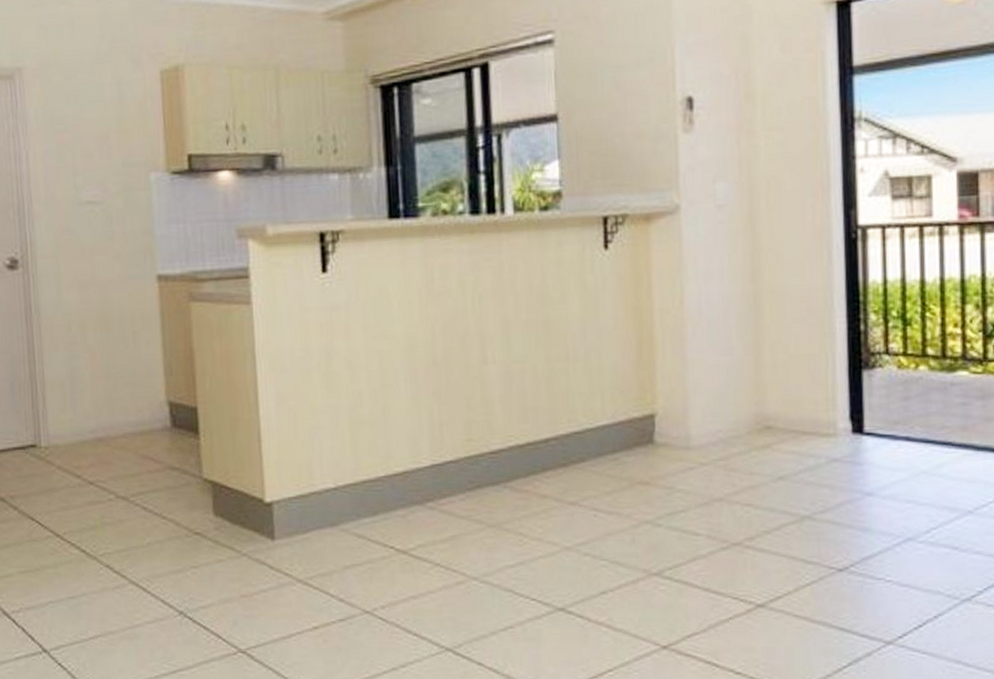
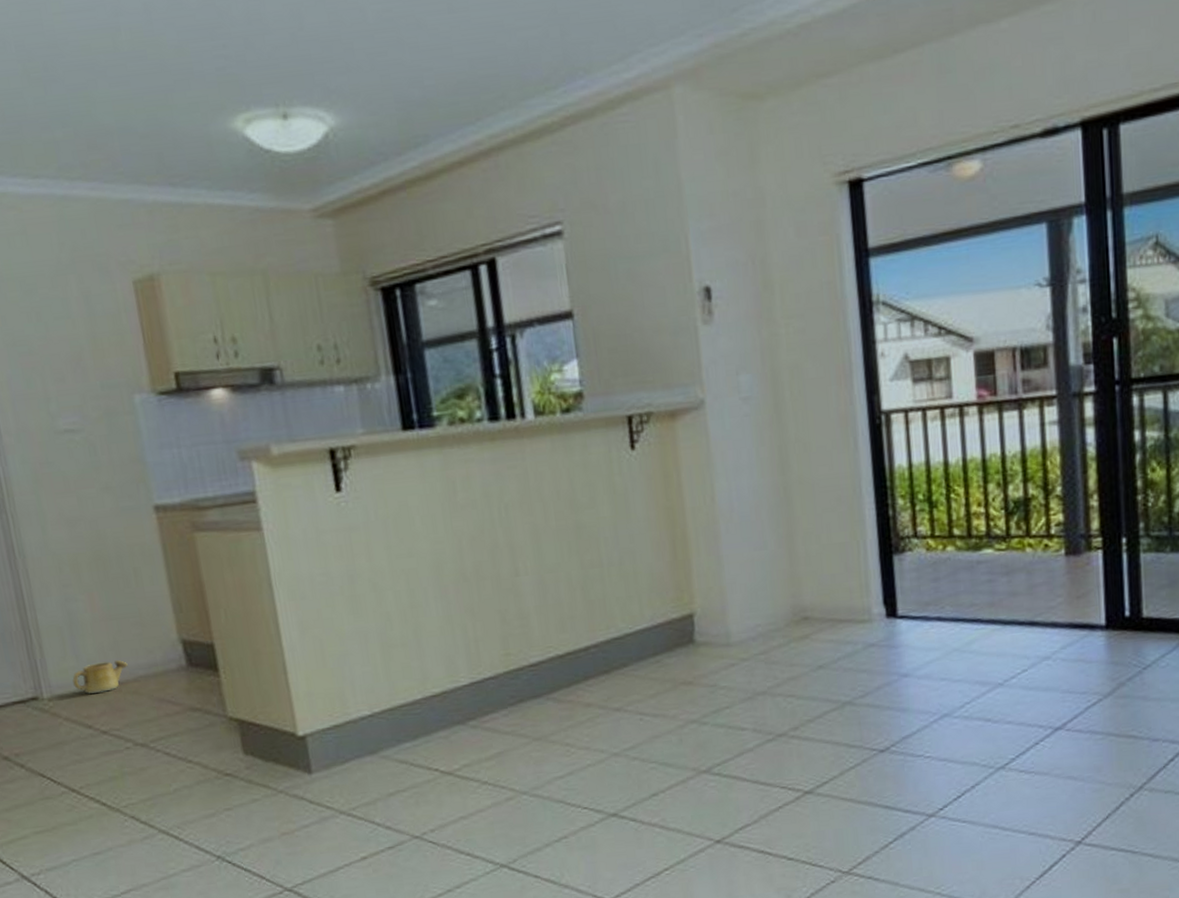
watering can: none [68,416,119,445] -> present [72,660,128,694]

